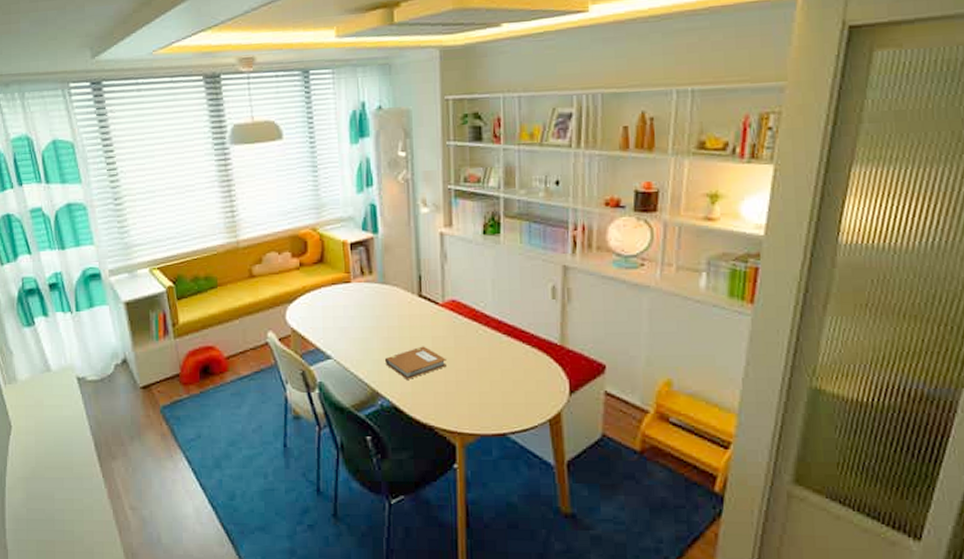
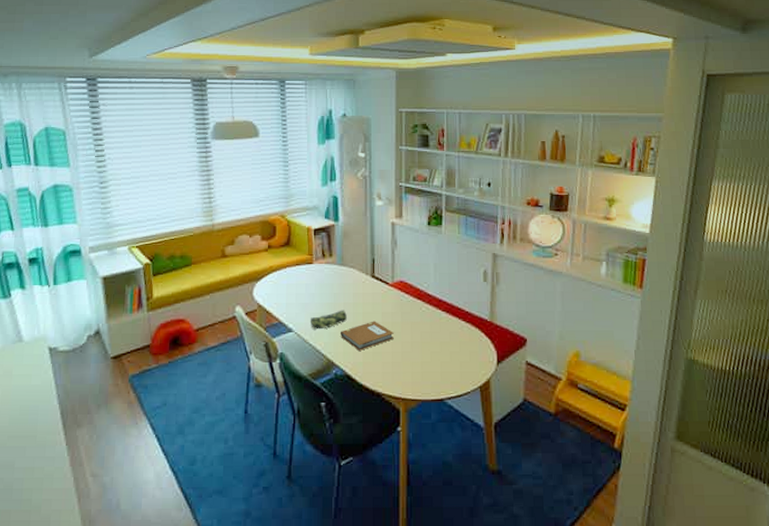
pencil case: none [350,334,392,357] -> present [310,310,347,330]

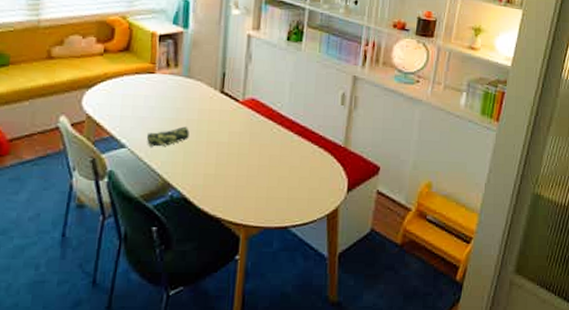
notebook: present [341,321,394,351] -> none [180,140,240,172]

